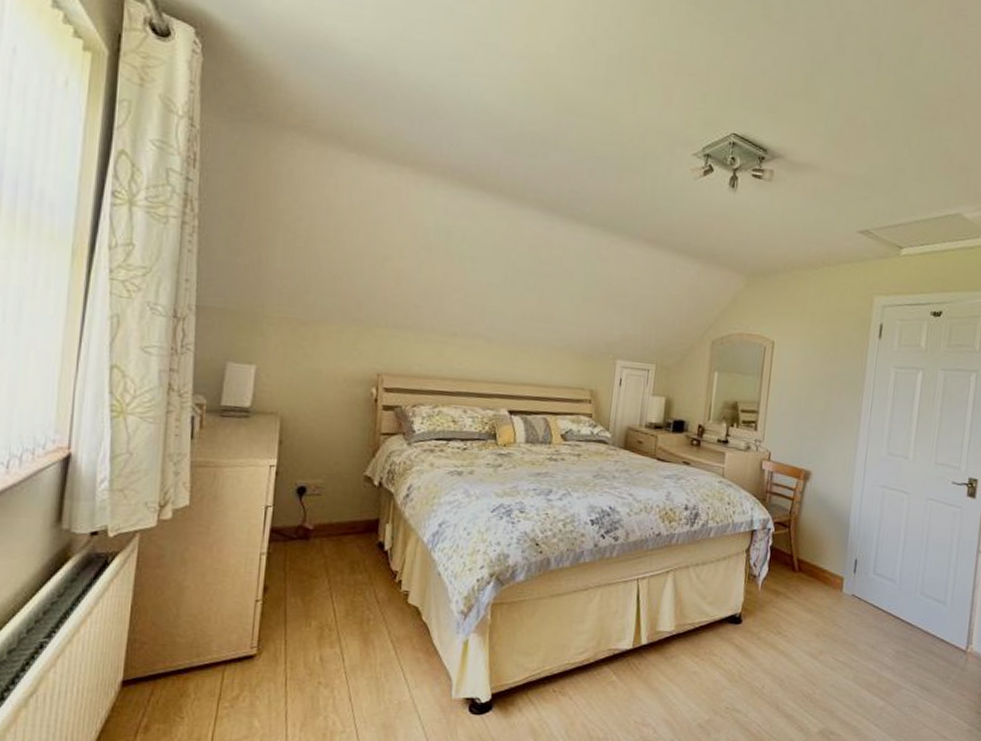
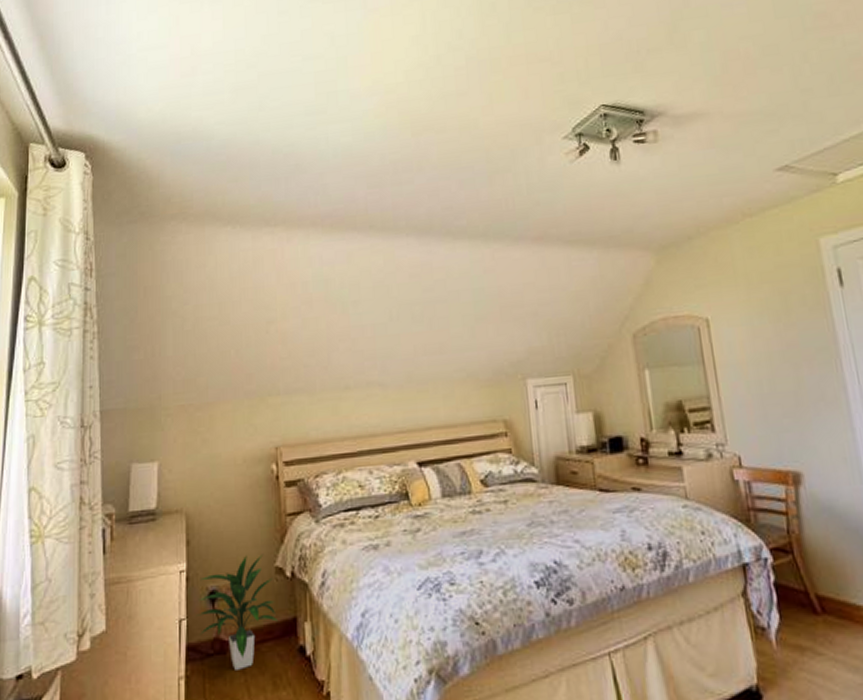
indoor plant: none [282,461,361,554] -> present [196,553,277,670]

